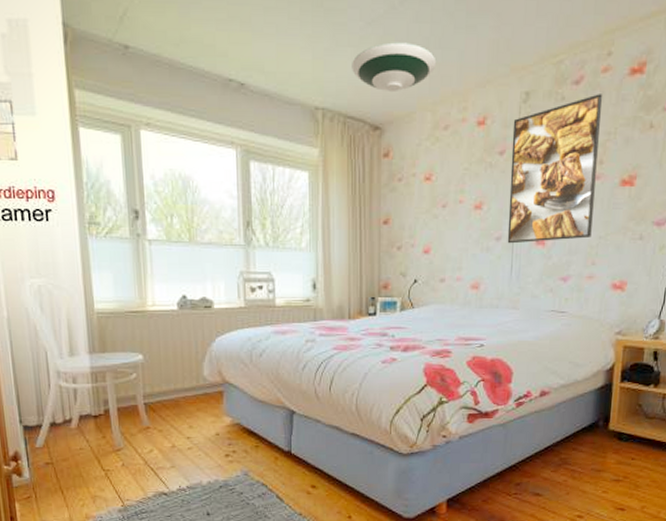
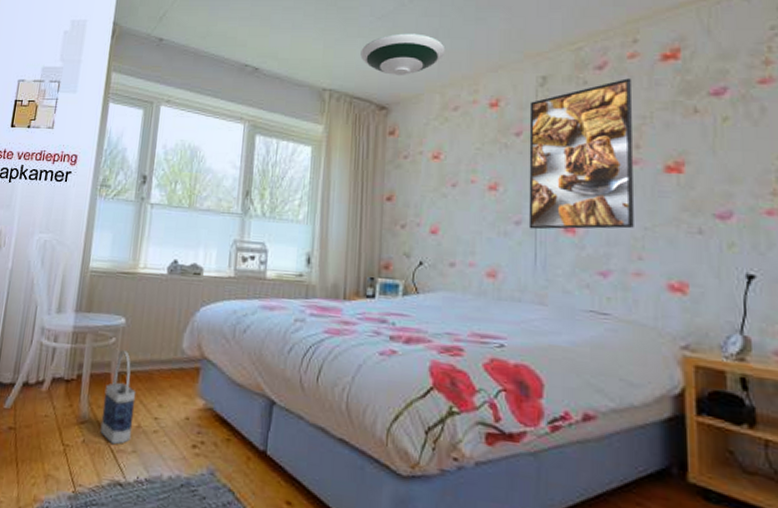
bag: none [134,384,168,464] -> present [100,350,137,445]

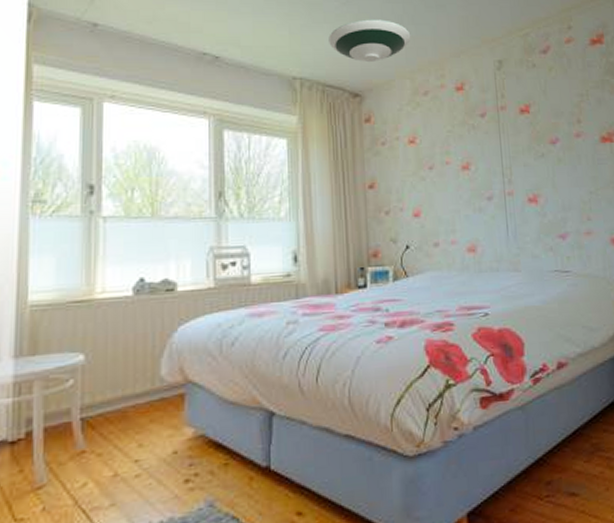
bag: present [100,350,137,445] -> none [65,392,108,504]
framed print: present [528,78,634,230] -> none [490,61,582,203]

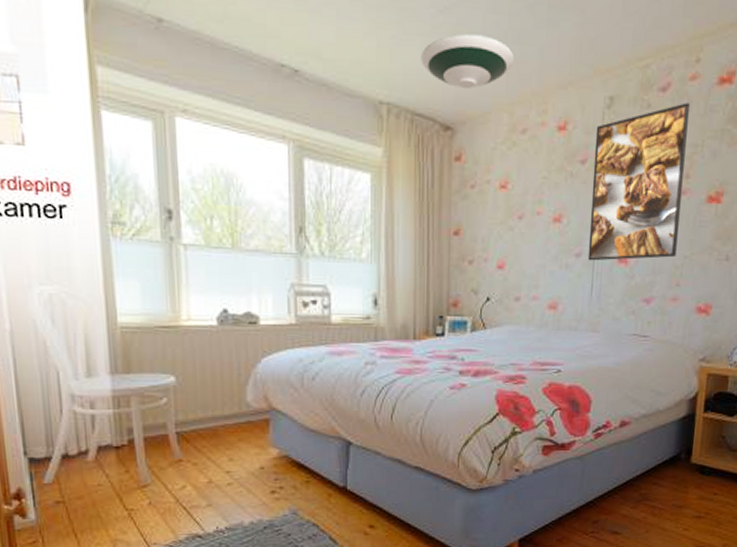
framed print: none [490,61,582,203] -> present [587,103,690,261]

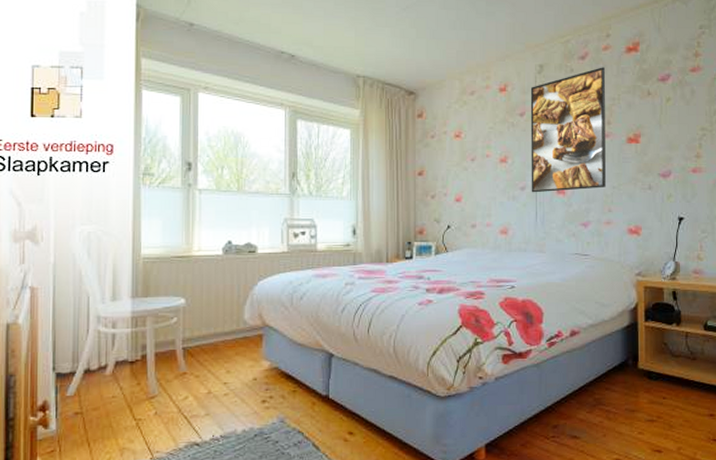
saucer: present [421,33,515,90] -> none [389,24,462,64]

